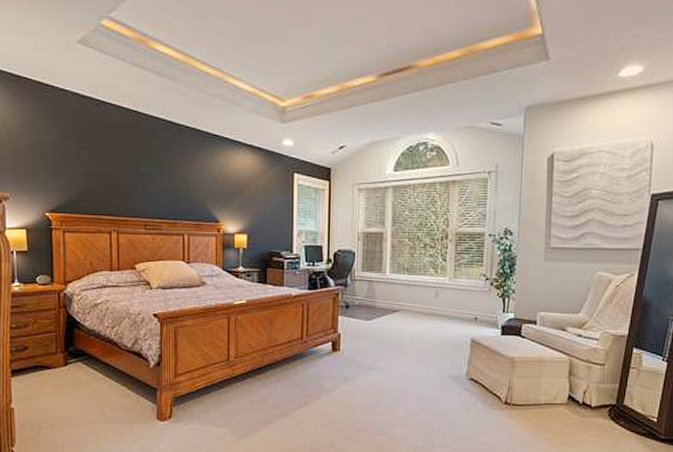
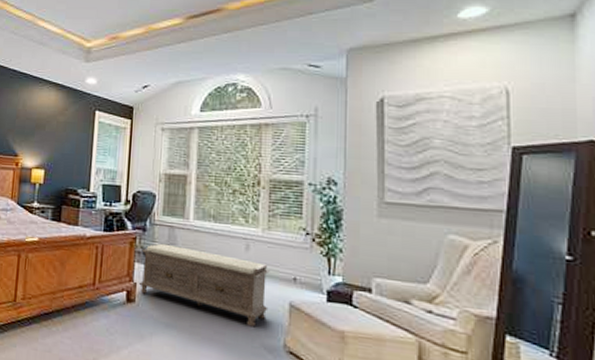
bench: none [343,297,455,362] -> present [139,243,270,328]

